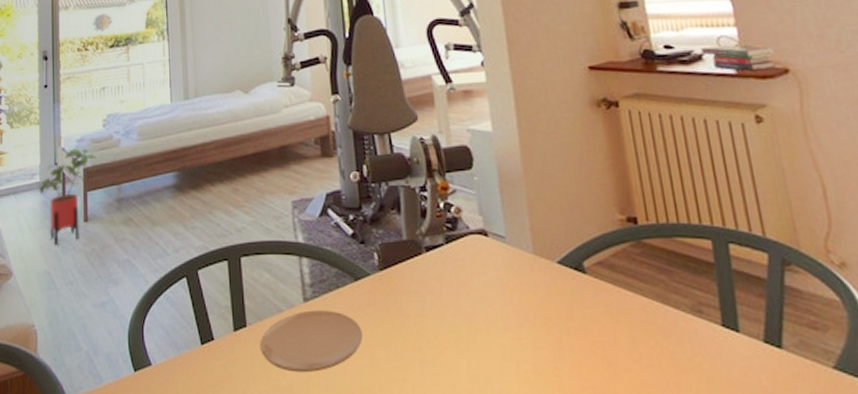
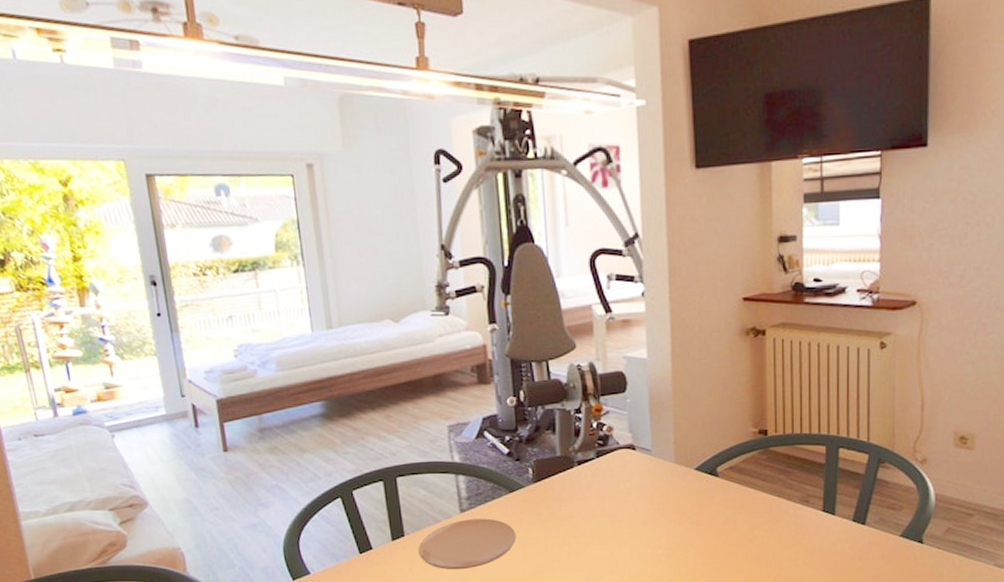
house plant: present [39,148,97,244] -> none [166,379,231,474]
books: present [701,45,775,71] -> none [846,279,907,303]

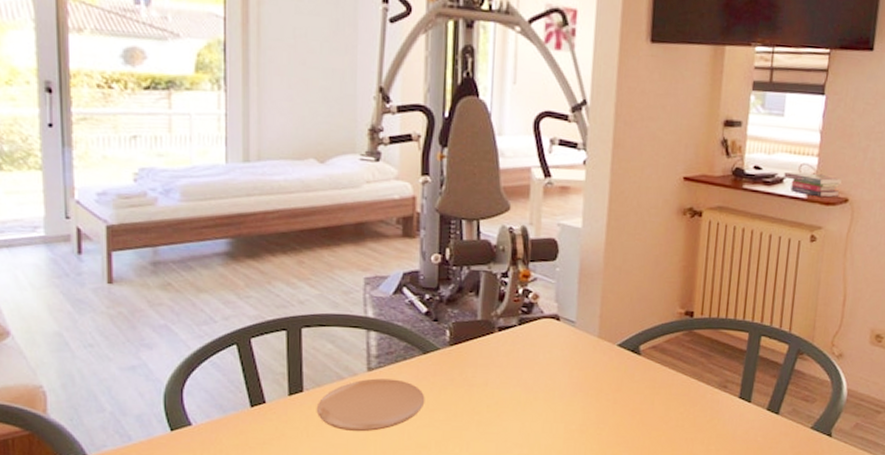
books: none [846,279,907,303] -> present [784,171,842,198]

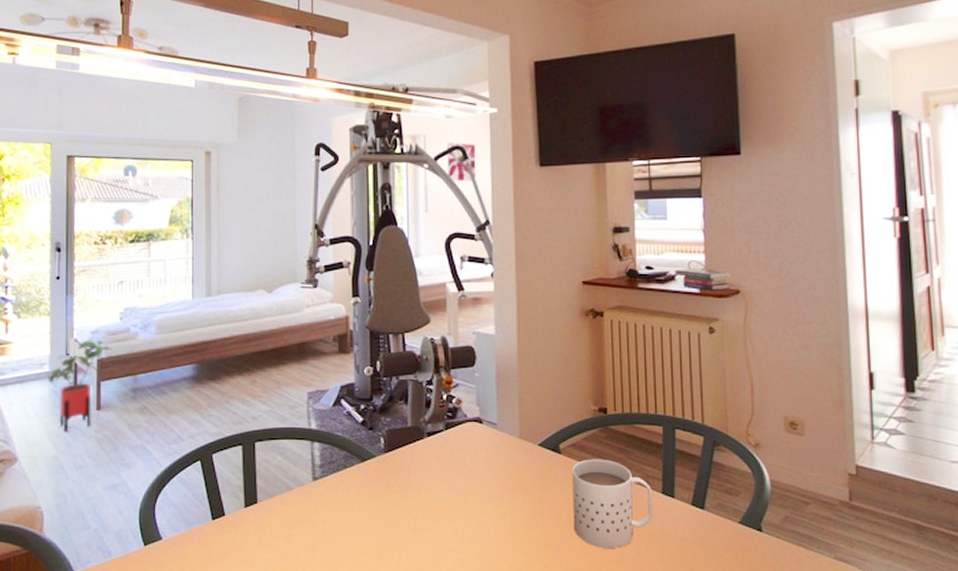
house plant: none [45,202,126,305] -> present [49,340,113,431]
plate: present [316,378,425,432] -> none [269,487,365,541]
mug: none [645,361,730,448] -> present [572,459,654,548]

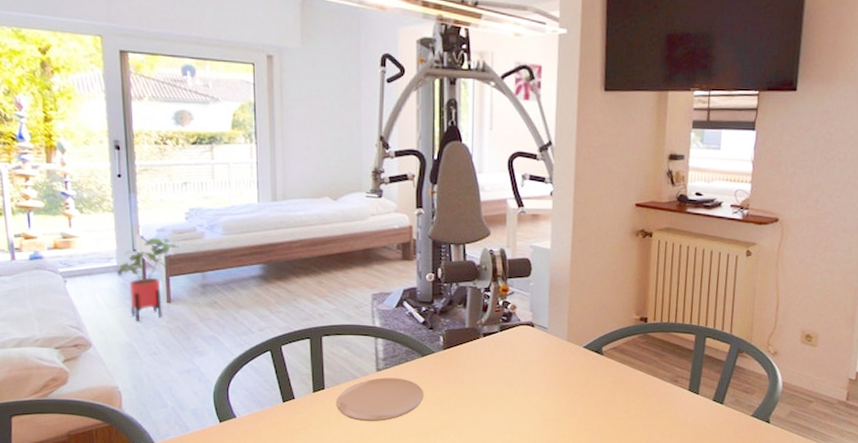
plate: none [269,487,365,541] -> present [335,377,424,422]
mug: present [572,459,654,548] -> none [609,360,680,434]
books: present [675,269,730,291] -> none [722,196,772,218]

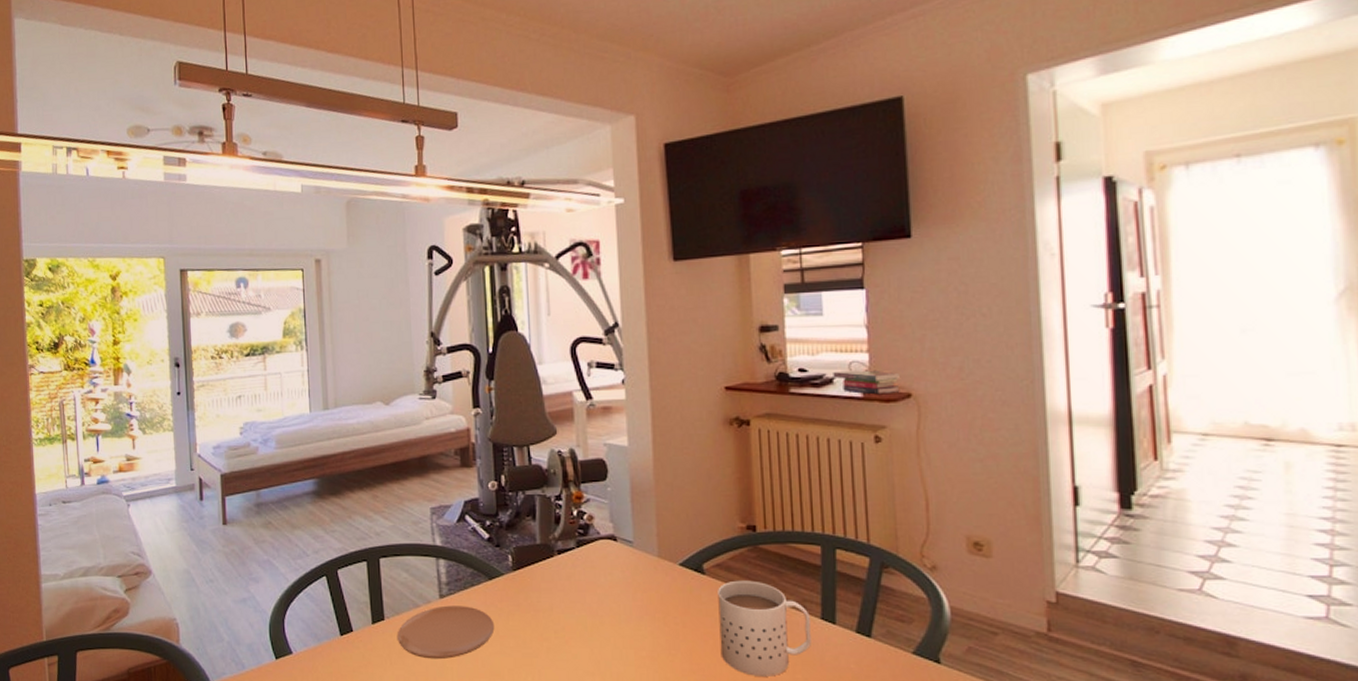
house plant: present [117,237,180,321] -> none [176,455,235,545]
mug: none [609,360,680,434] -> present [718,580,813,677]
books: none [722,196,772,218] -> present [833,370,900,395]

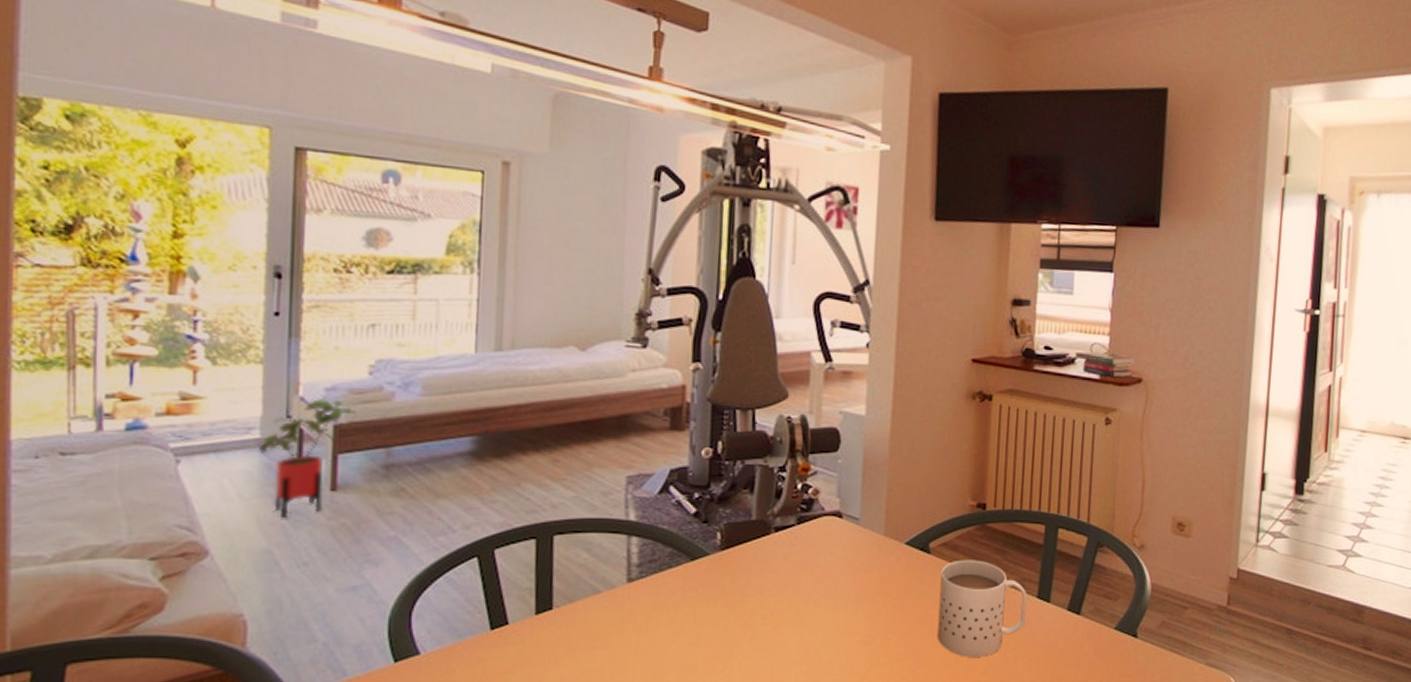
house plant: none [176,455,235,545] -> present [259,399,357,517]
plate: present [397,605,495,660] -> none [567,591,692,654]

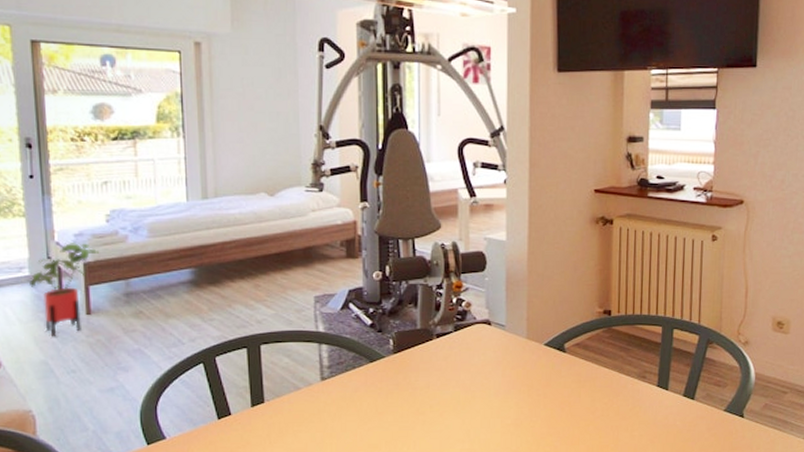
mug: present [937,560,1027,657] -> none [574,356,649,435]
books: present [1075,351,1134,378] -> none [684,179,736,201]

